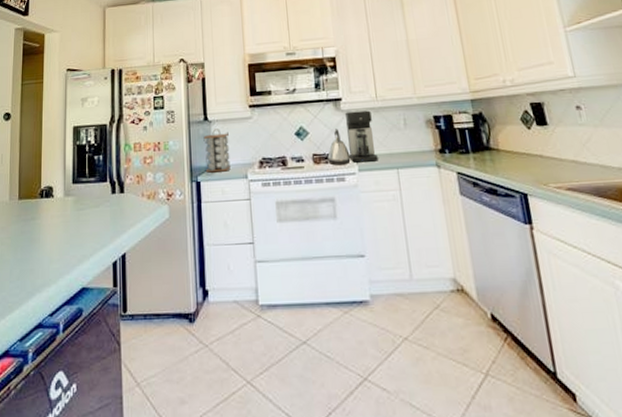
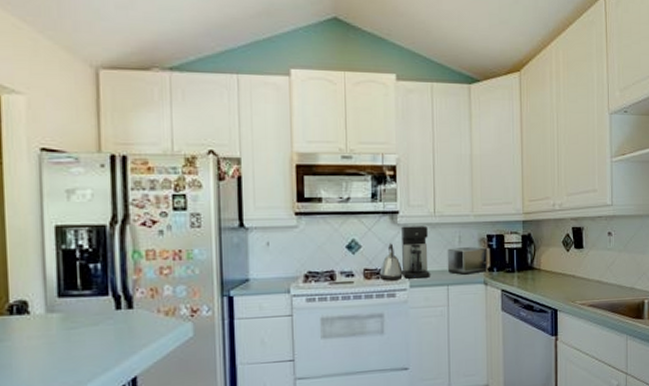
spice rack: present [203,128,231,173] -> none [238,237,270,287]
toaster: none [392,128,438,158] -> present [447,246,487,275]

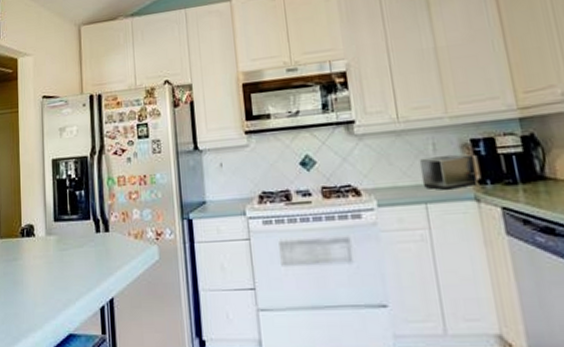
kettle: present [379,243,403,282] -> none [339,157,368,201]
coffee maker: present [401,226,430,279] -> none [360,134,402,197]

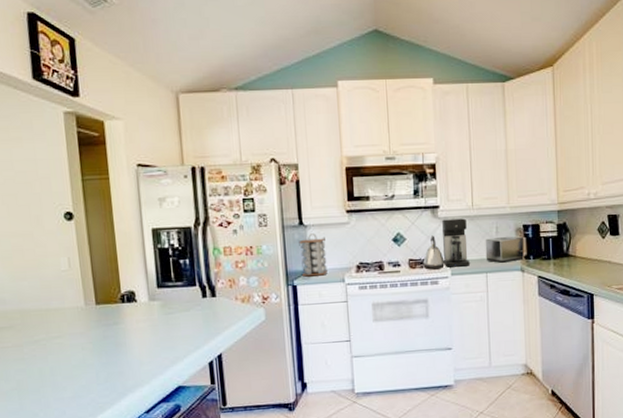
spice rack: none [194,159,226,209] -> present [299,233,328,277]
kettle: none [339,157,368,201] -> present [423,235,445,271]
coffee maker: none [360,134,402,197] -> present [442,218,470,268]

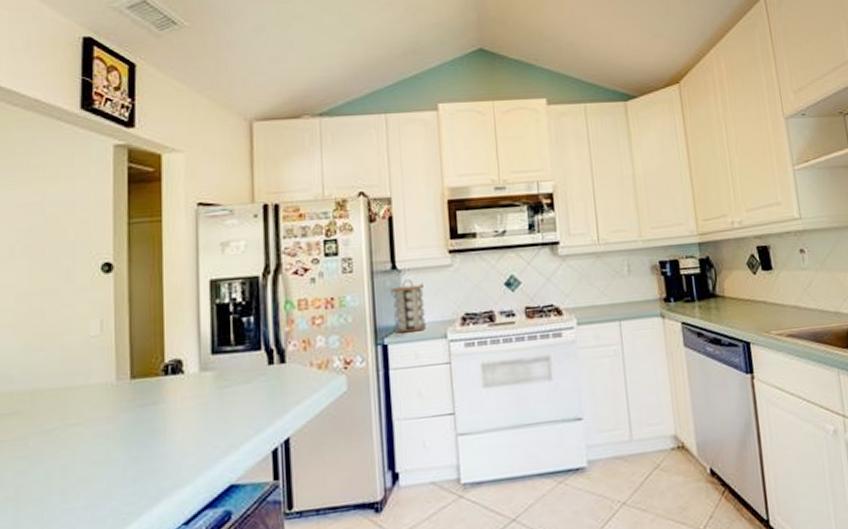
kettle: present [423,235,445,271] -> none [542,277,569,321]
coffee maker: present [442,218,470,268] -> none [563,255,599,316]
toaster: present [485,236,524,263] -> none [615,275,663,308]

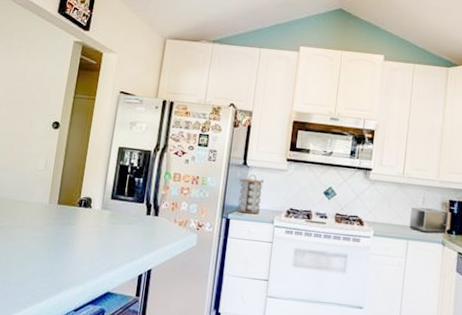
toaster: none [615,275,663,308] -> present [409,207,448,234]

